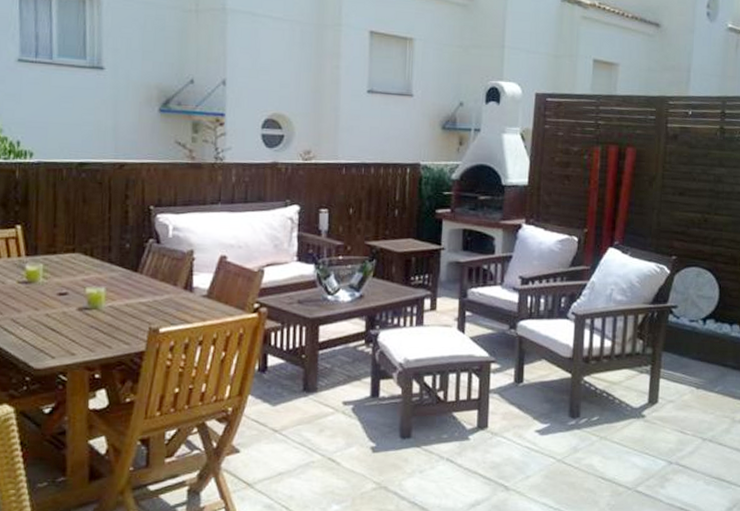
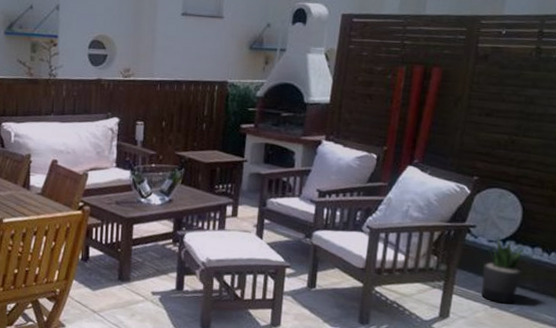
planter: none [686,316,724,385] -> present [481,237,525,305]

